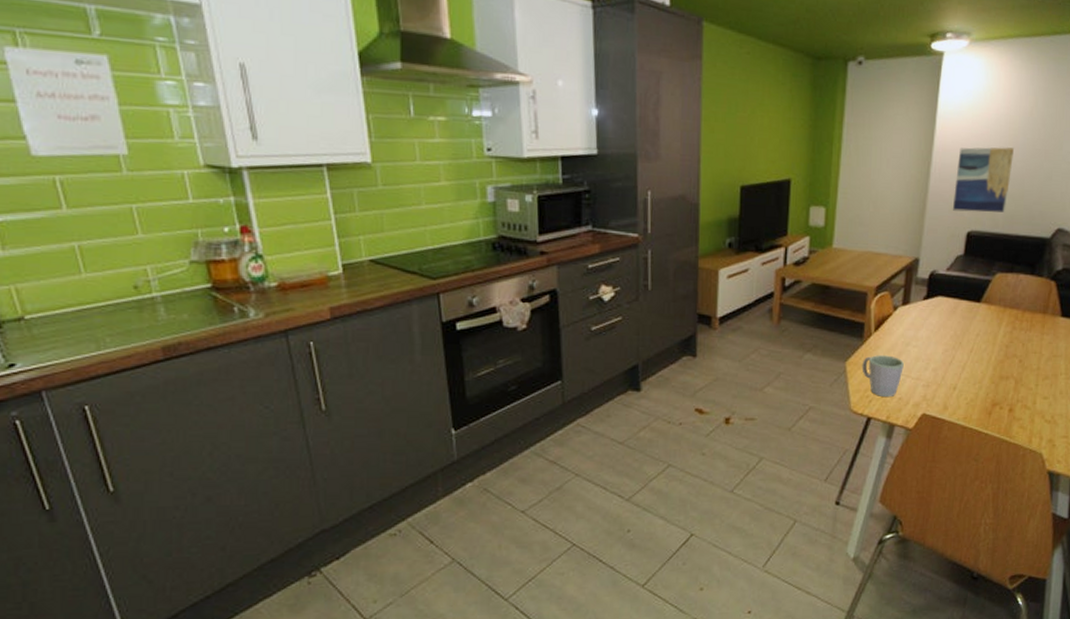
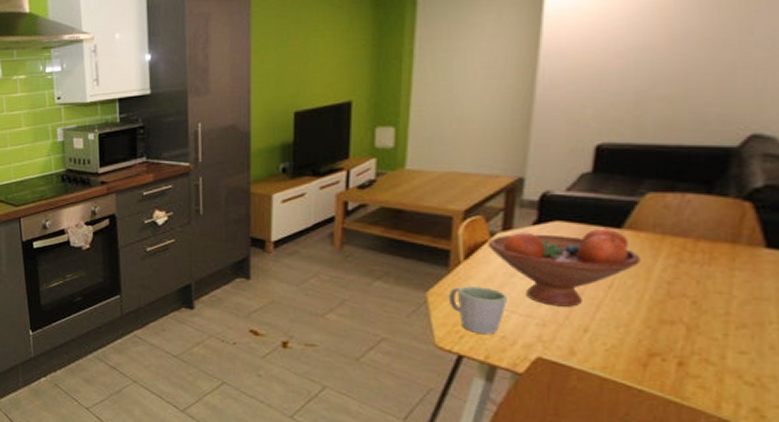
fruit bowl: none [892,302,991,369] -> present [488,228,641,307]
wall art: present [953,147,1015,213] -> none [573,40,669,121]

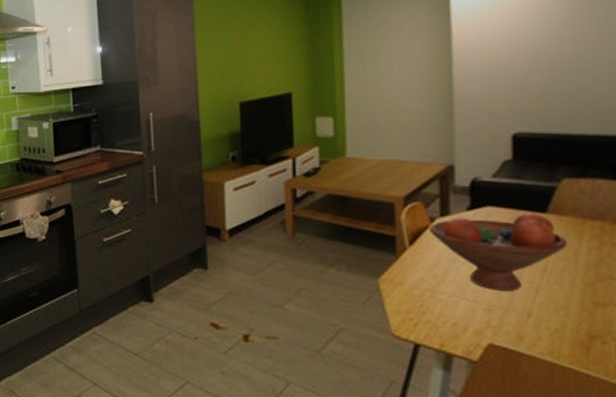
mug: present [448,286,507,335] -> none [398,272,454,322]

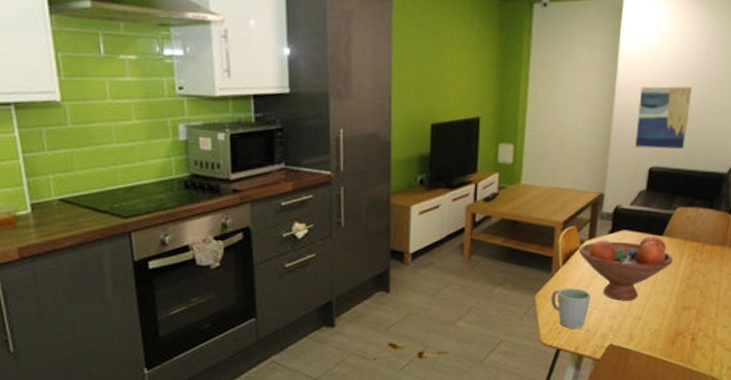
mug: none [398,272,454,322] -> present [550,288,591,329]
wall art: none [486,41,561,112] -> present [635,86,693,149]

